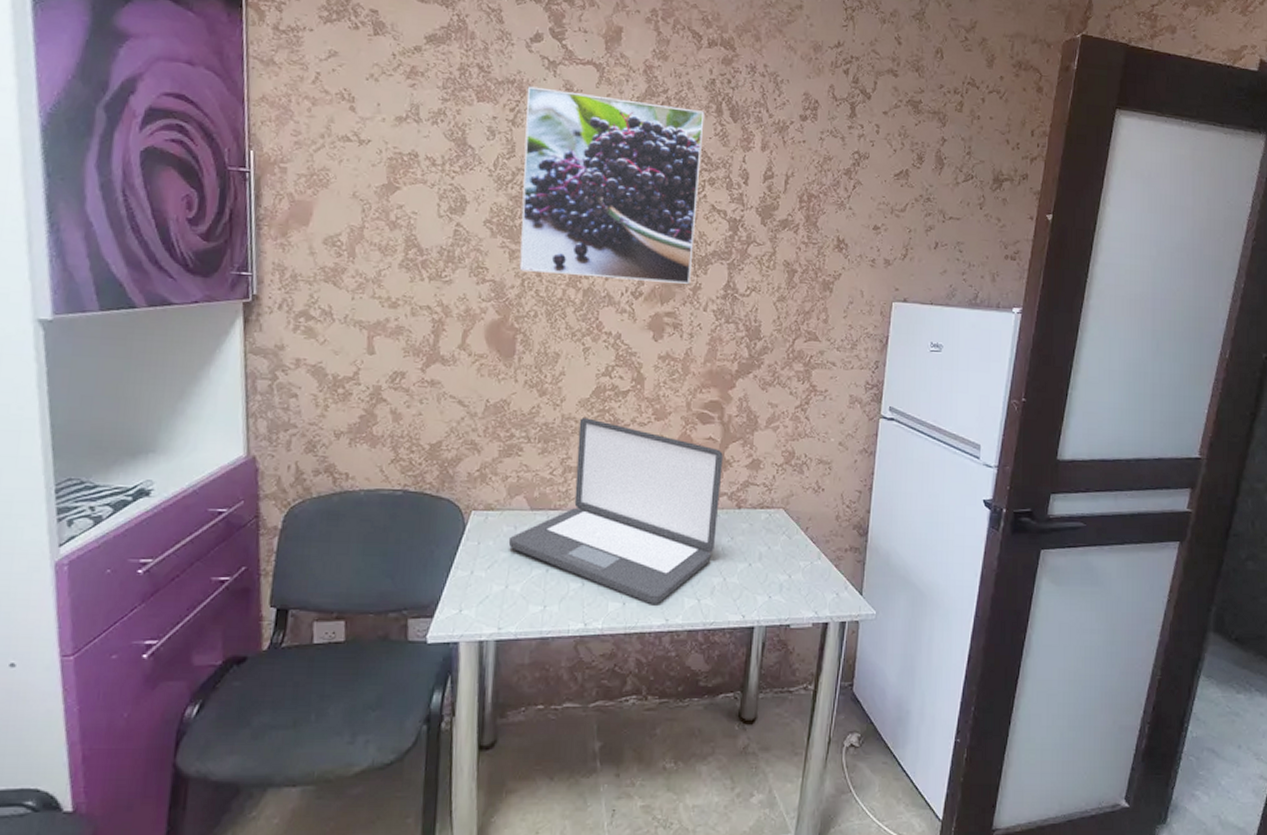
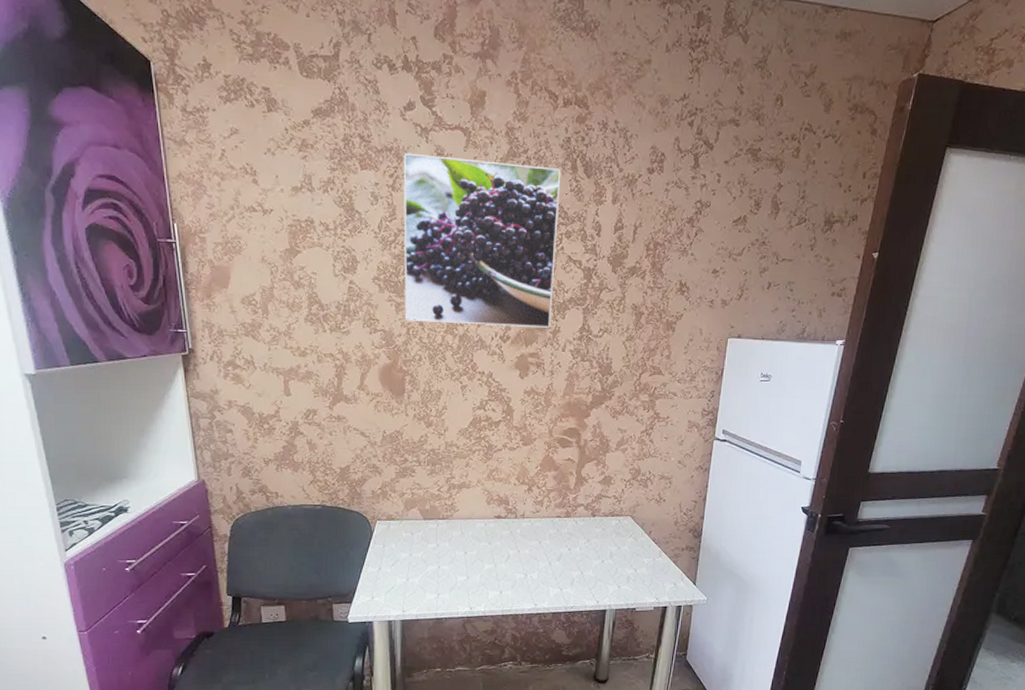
laptop: present [508,418,723,605] -> none [407,444,580,593]

